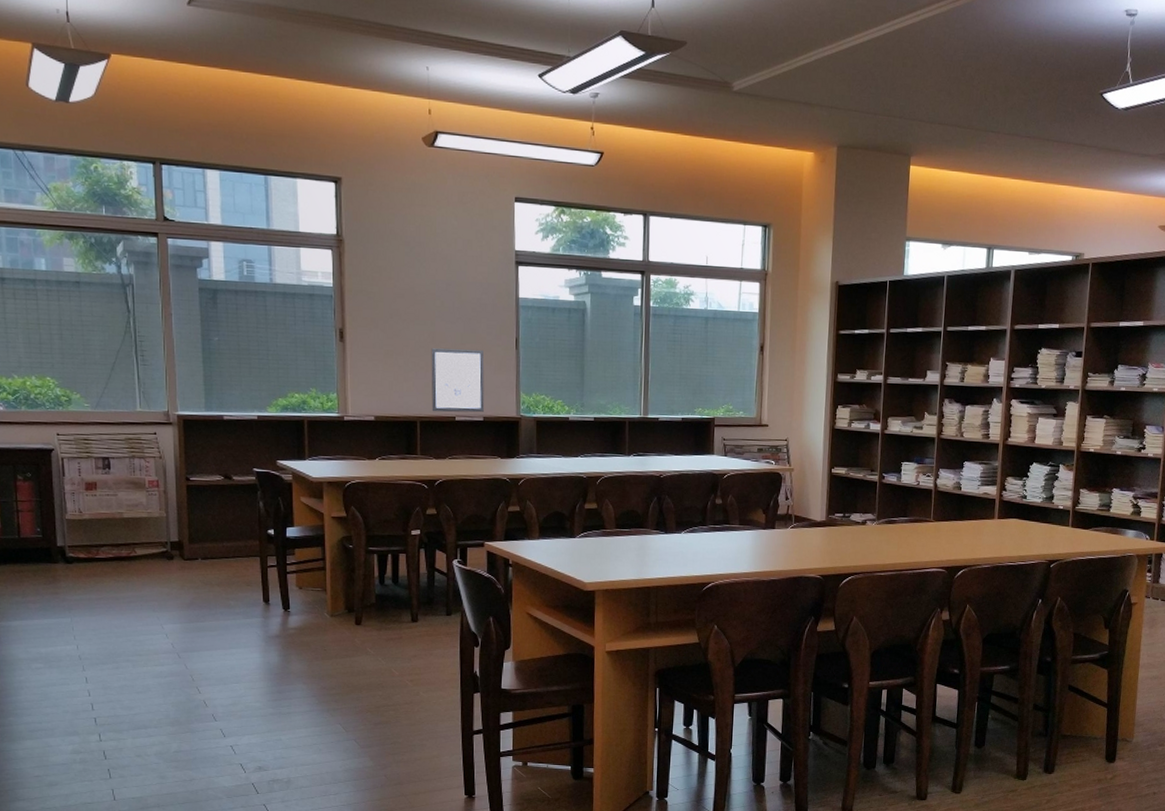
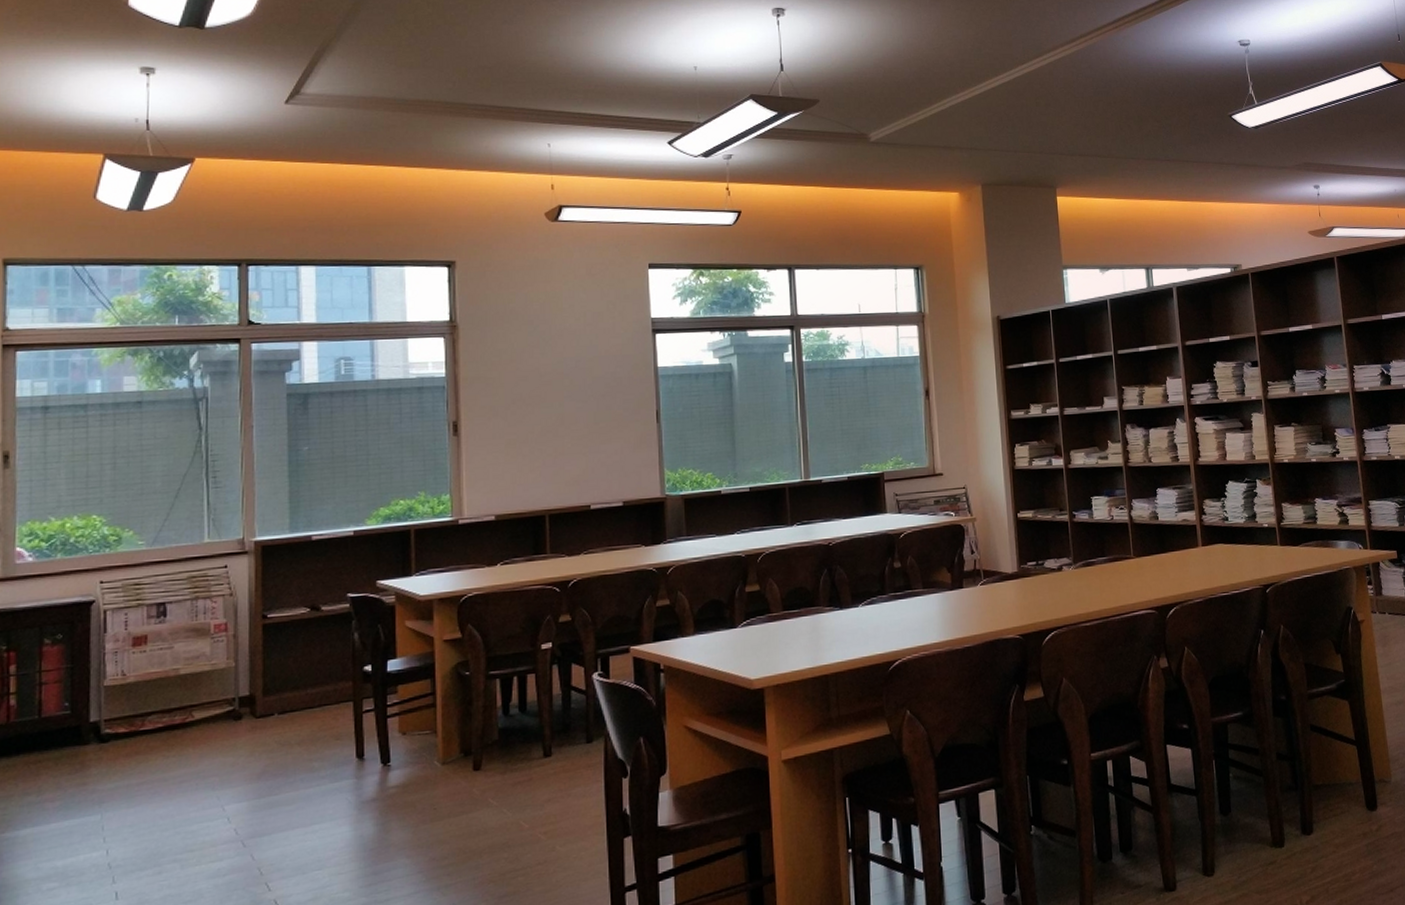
wall art: present [431,348,485,413] -> none [560,427,623,503]

